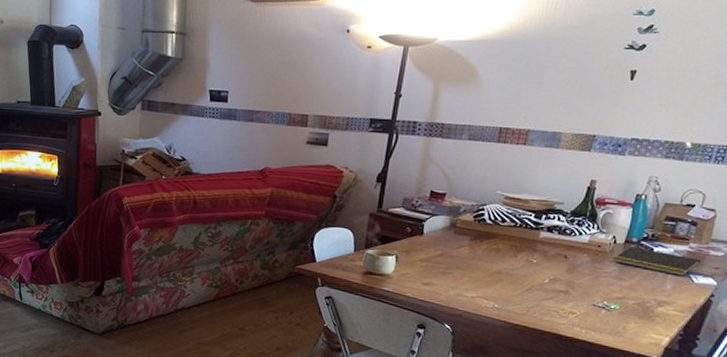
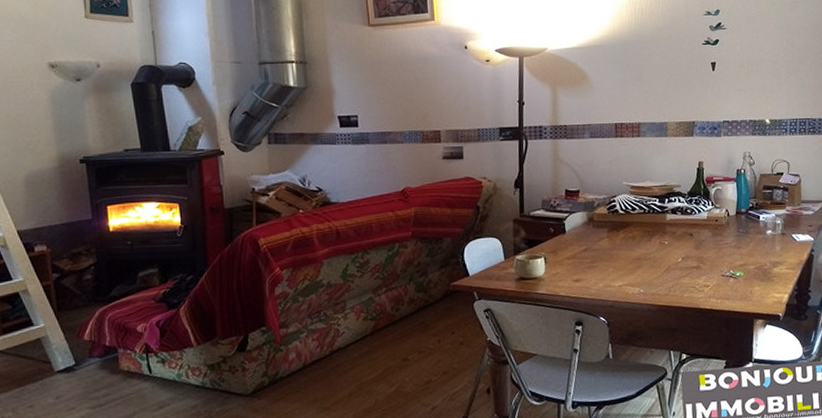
notepad: present [613,246,701,277] -> none [730,216,797,238]

